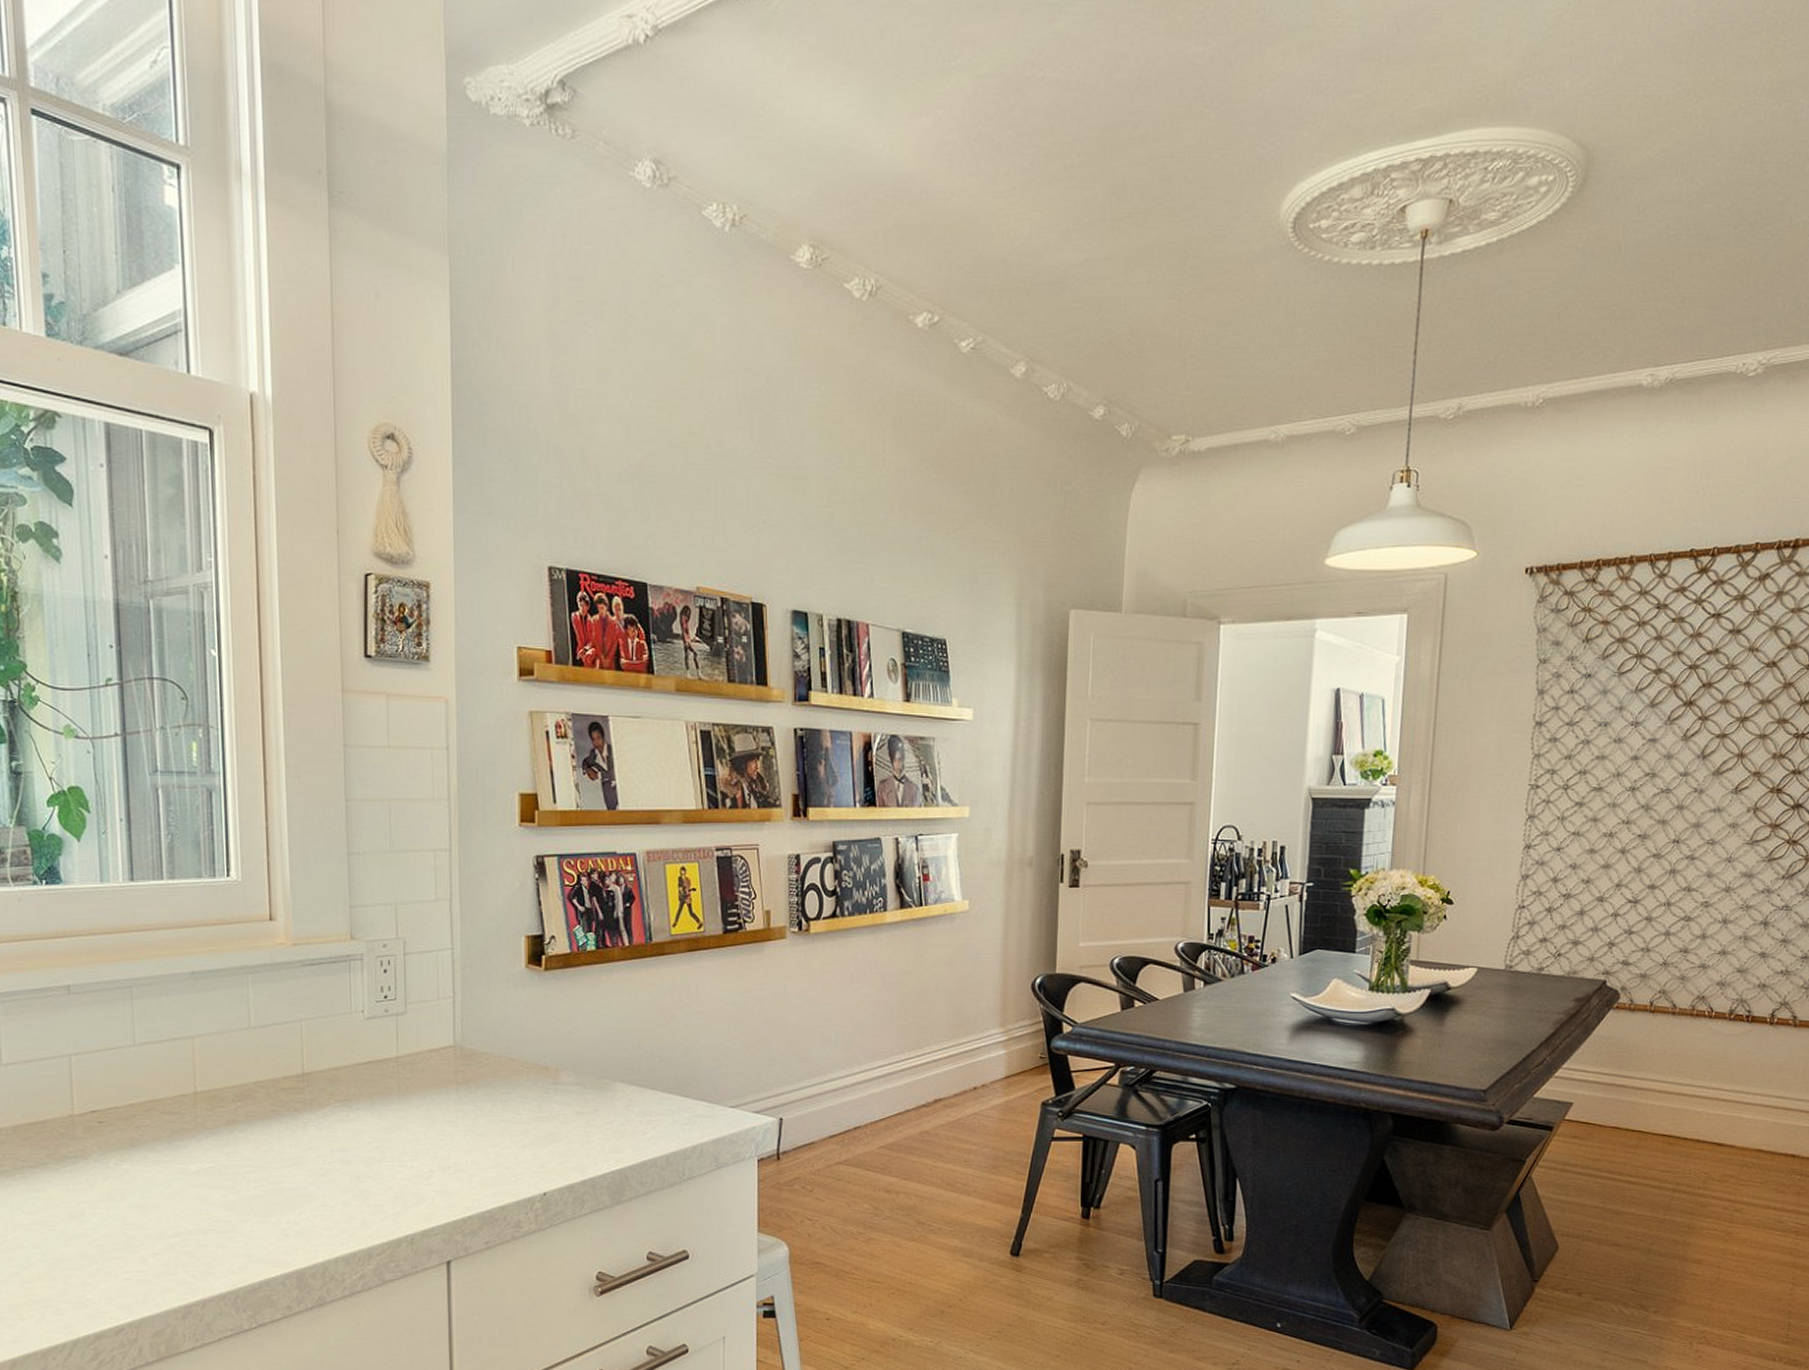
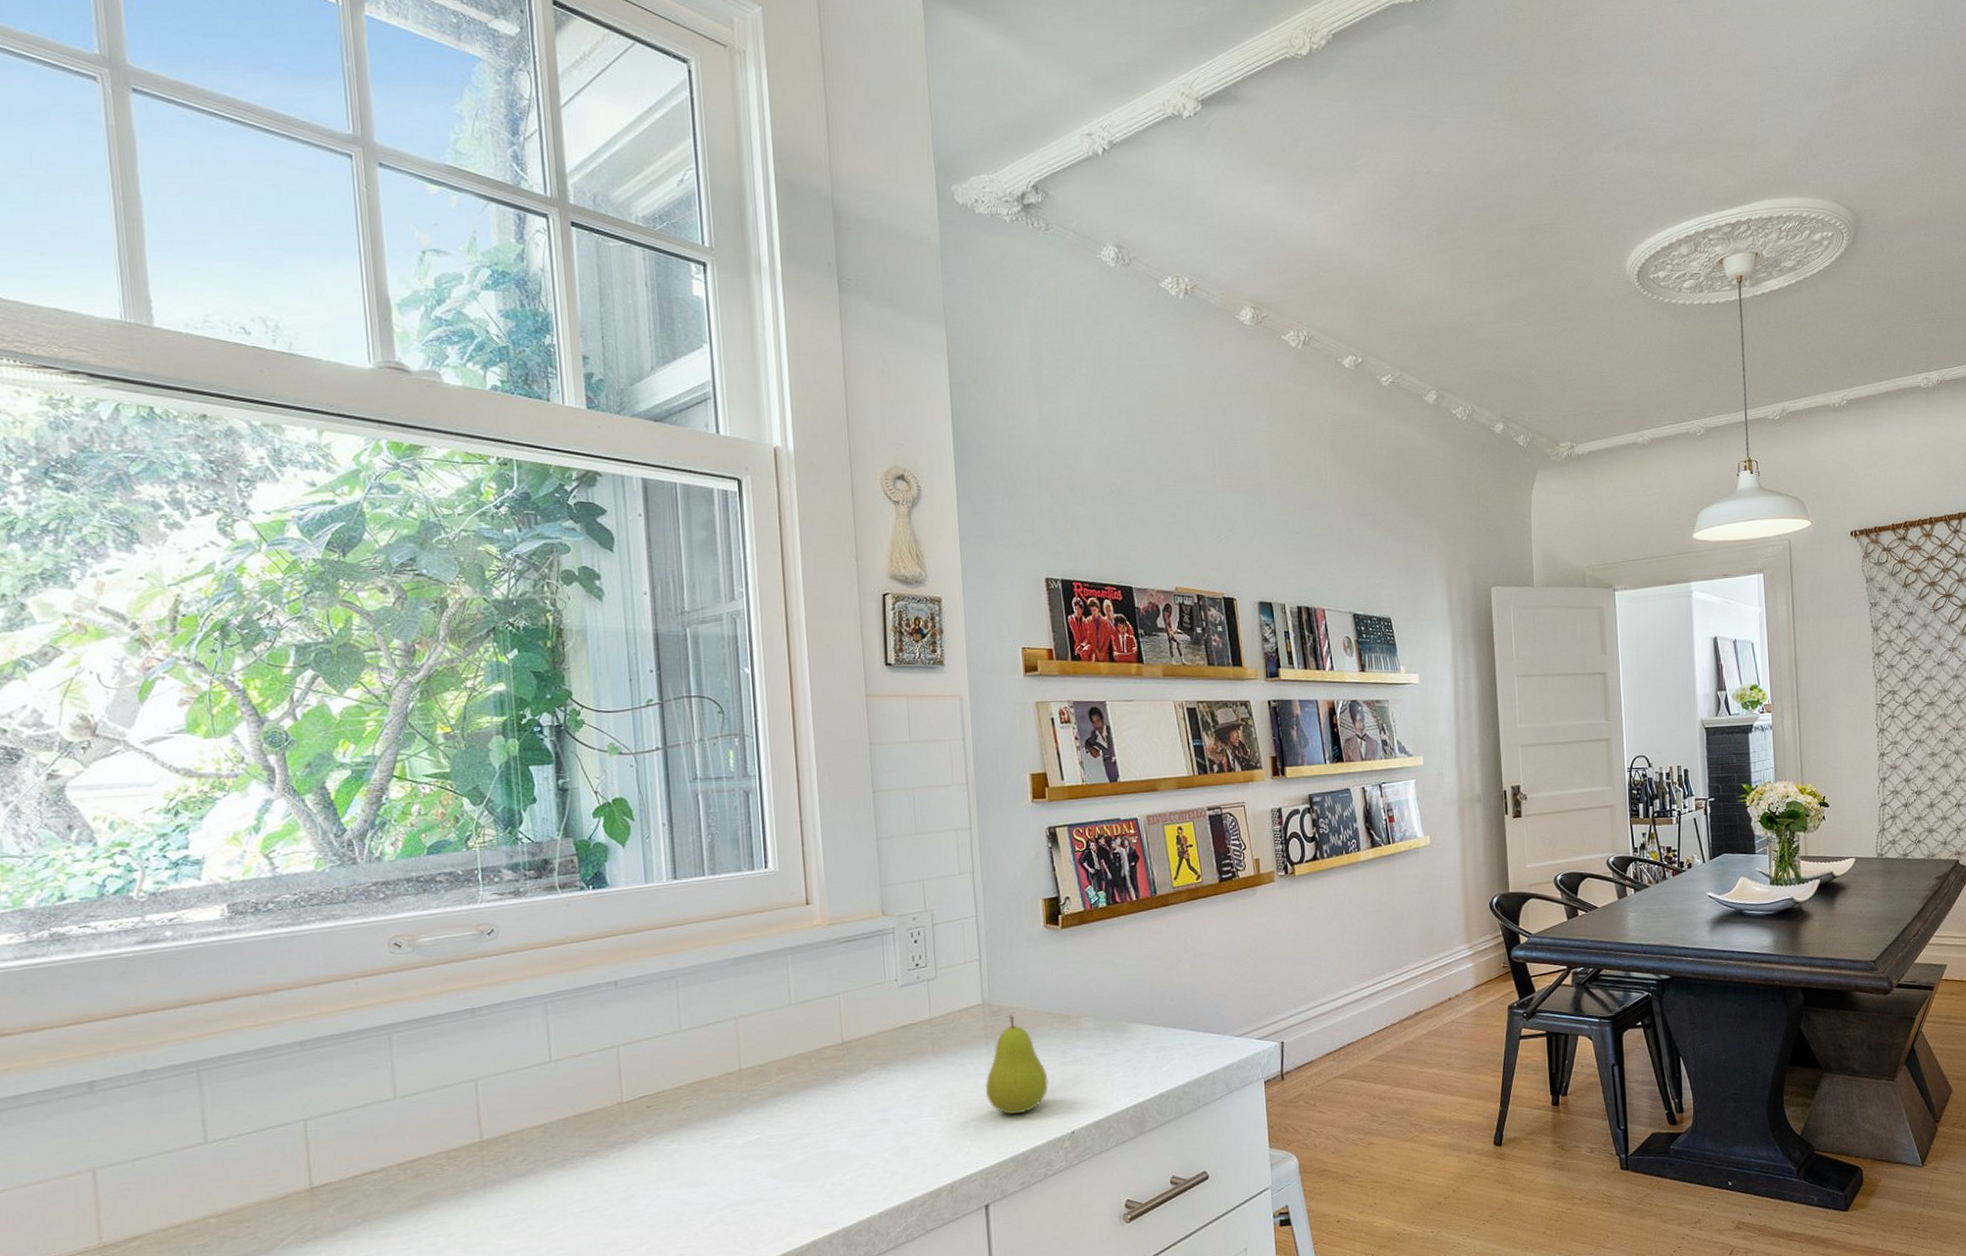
fruit: none [452,1060,521,1169] -> present [985,1014,1048,1115]

